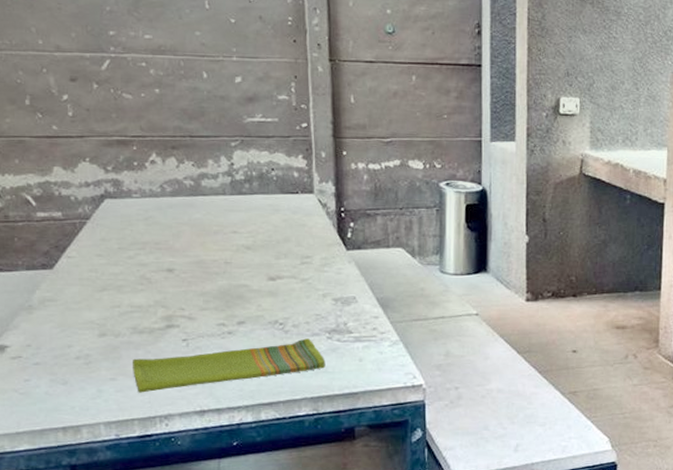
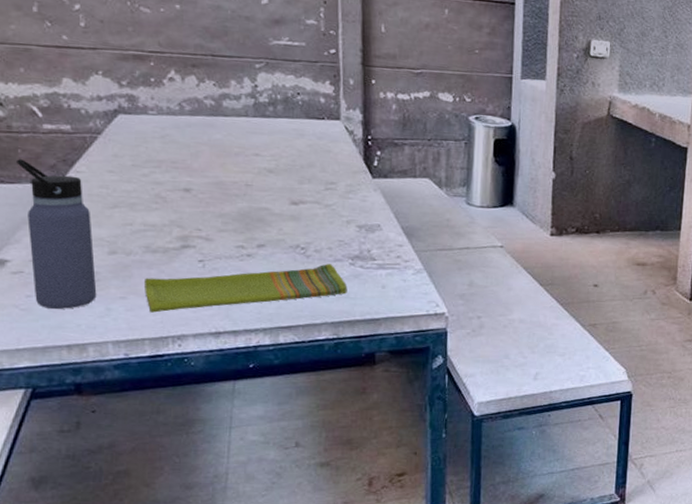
water bottle: none [14,246,89,392] -> present [17,158,97,309]

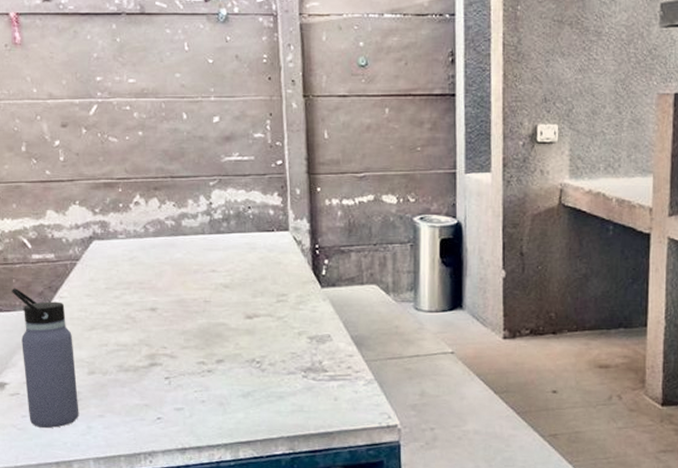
dish towel: present [143,264,348,313] -> none [118,377,301,430]

